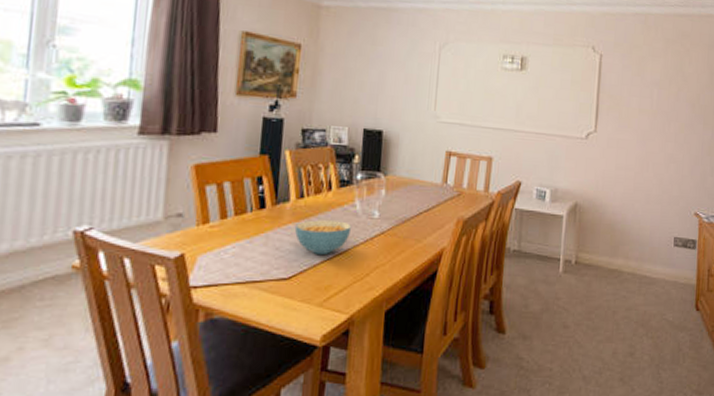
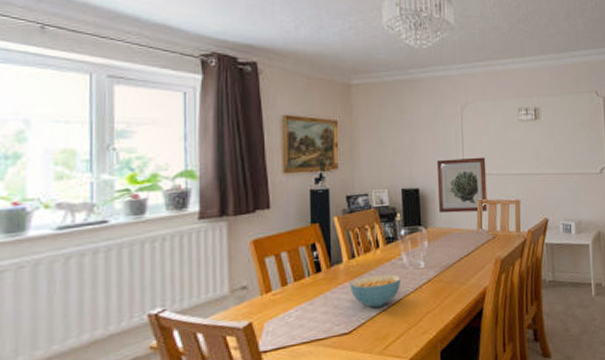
wall art: none [402,101,461,165] -> present [436,157,488,213]

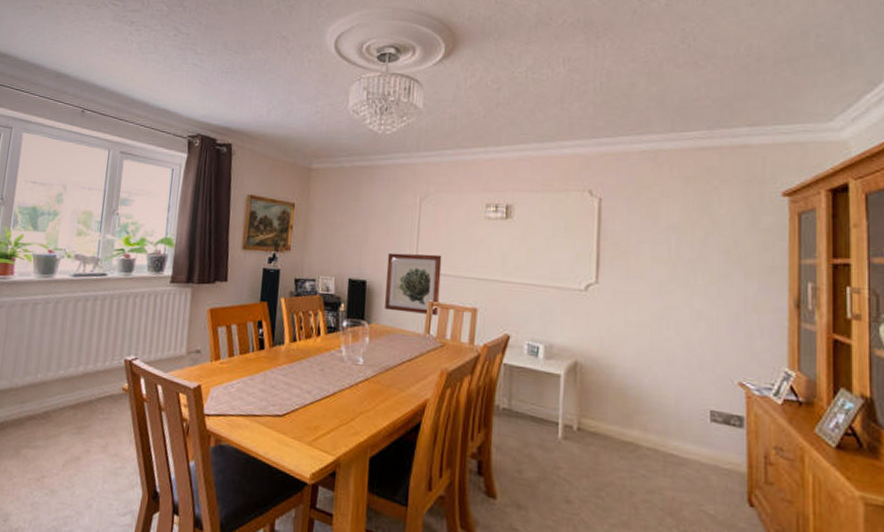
cereal bowl: present [349,274,402,307] -> none [288,362,339,396]

